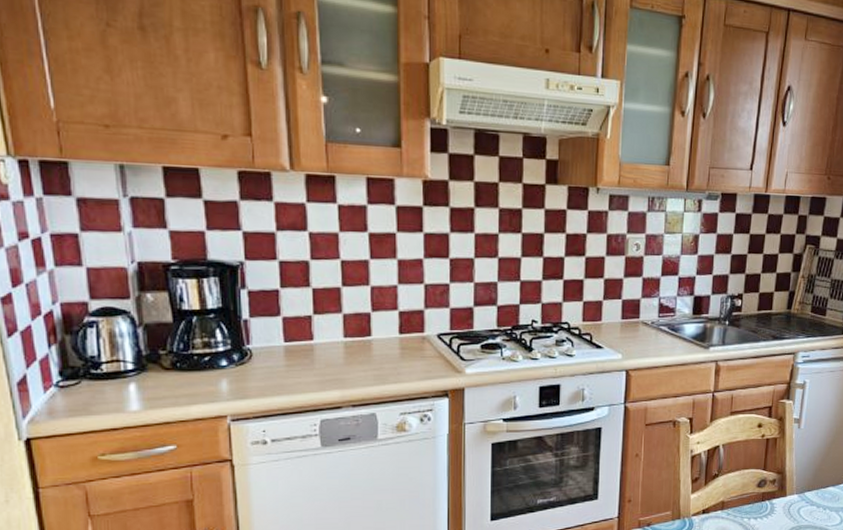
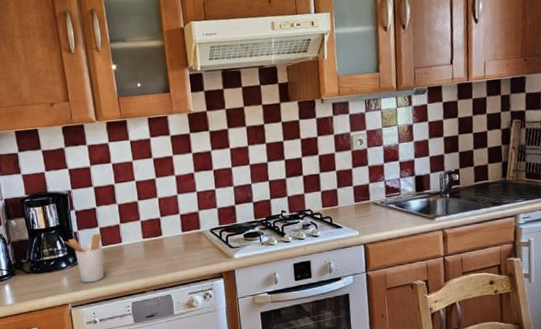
utensil holder: none [227,324,284,390] -> present [64,233,104,283]

